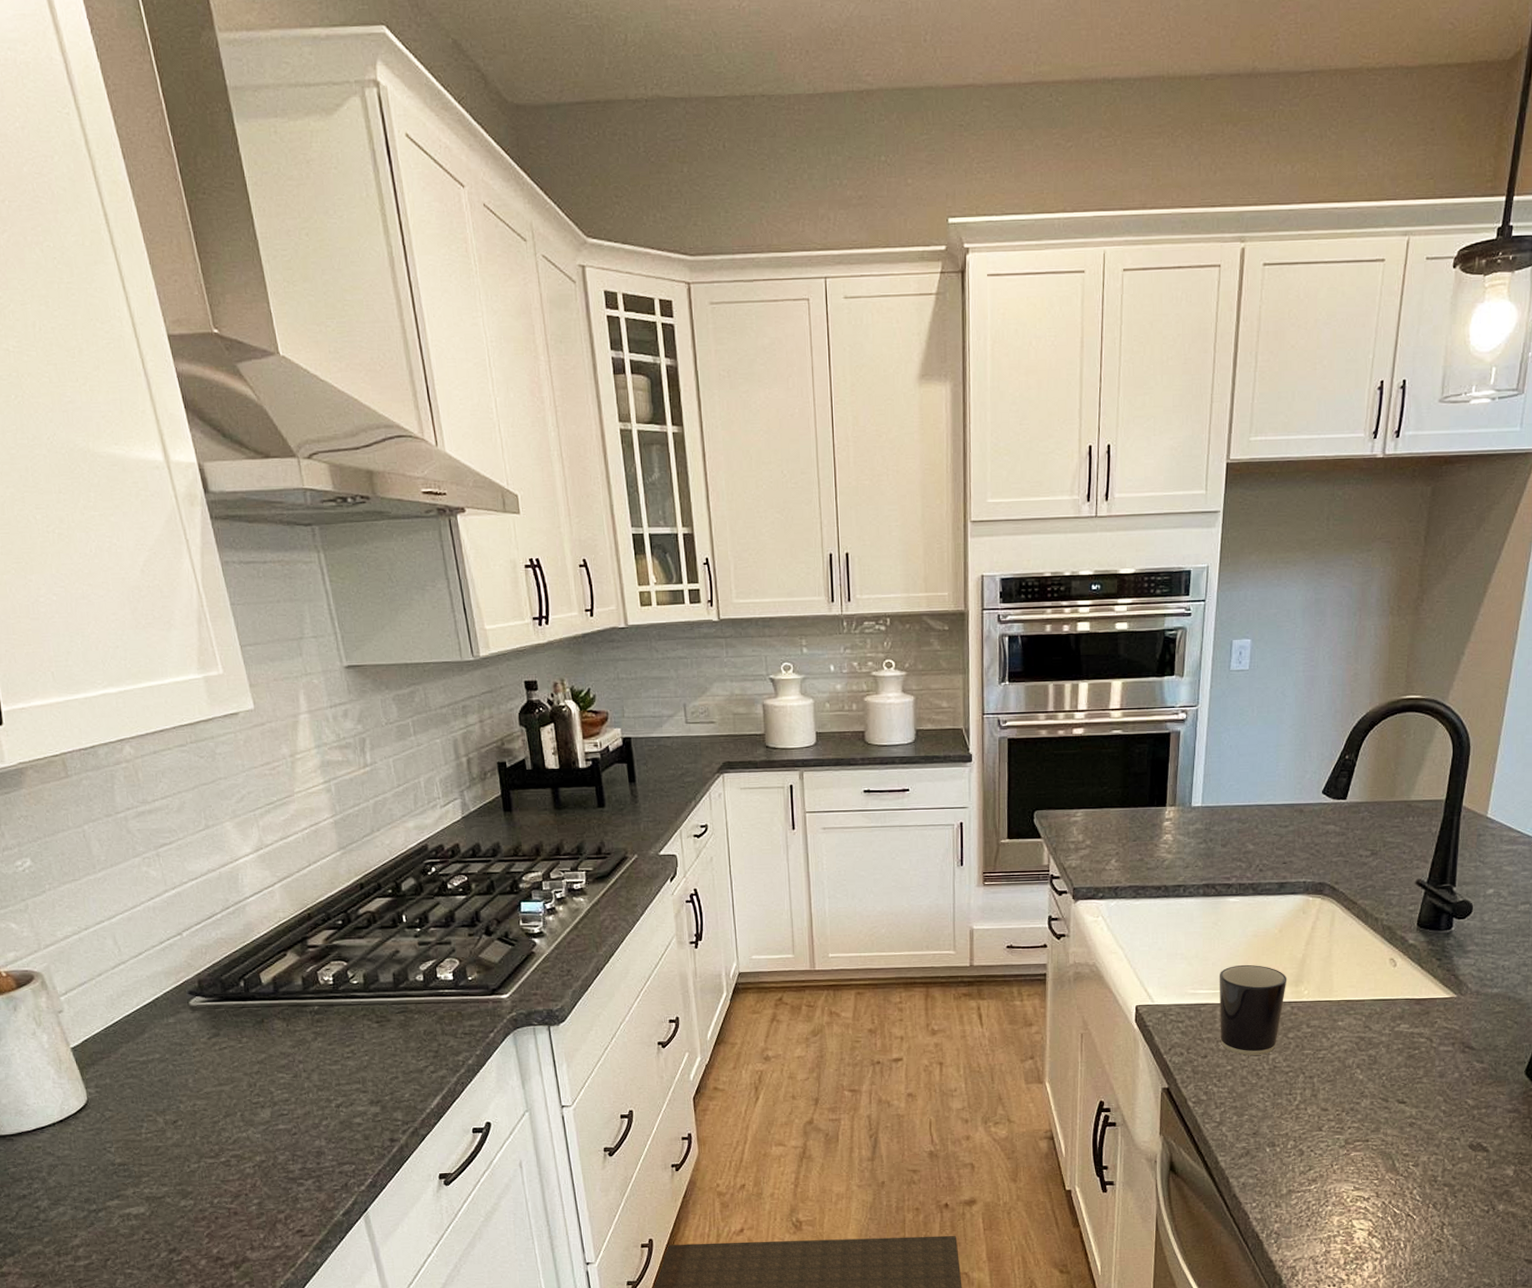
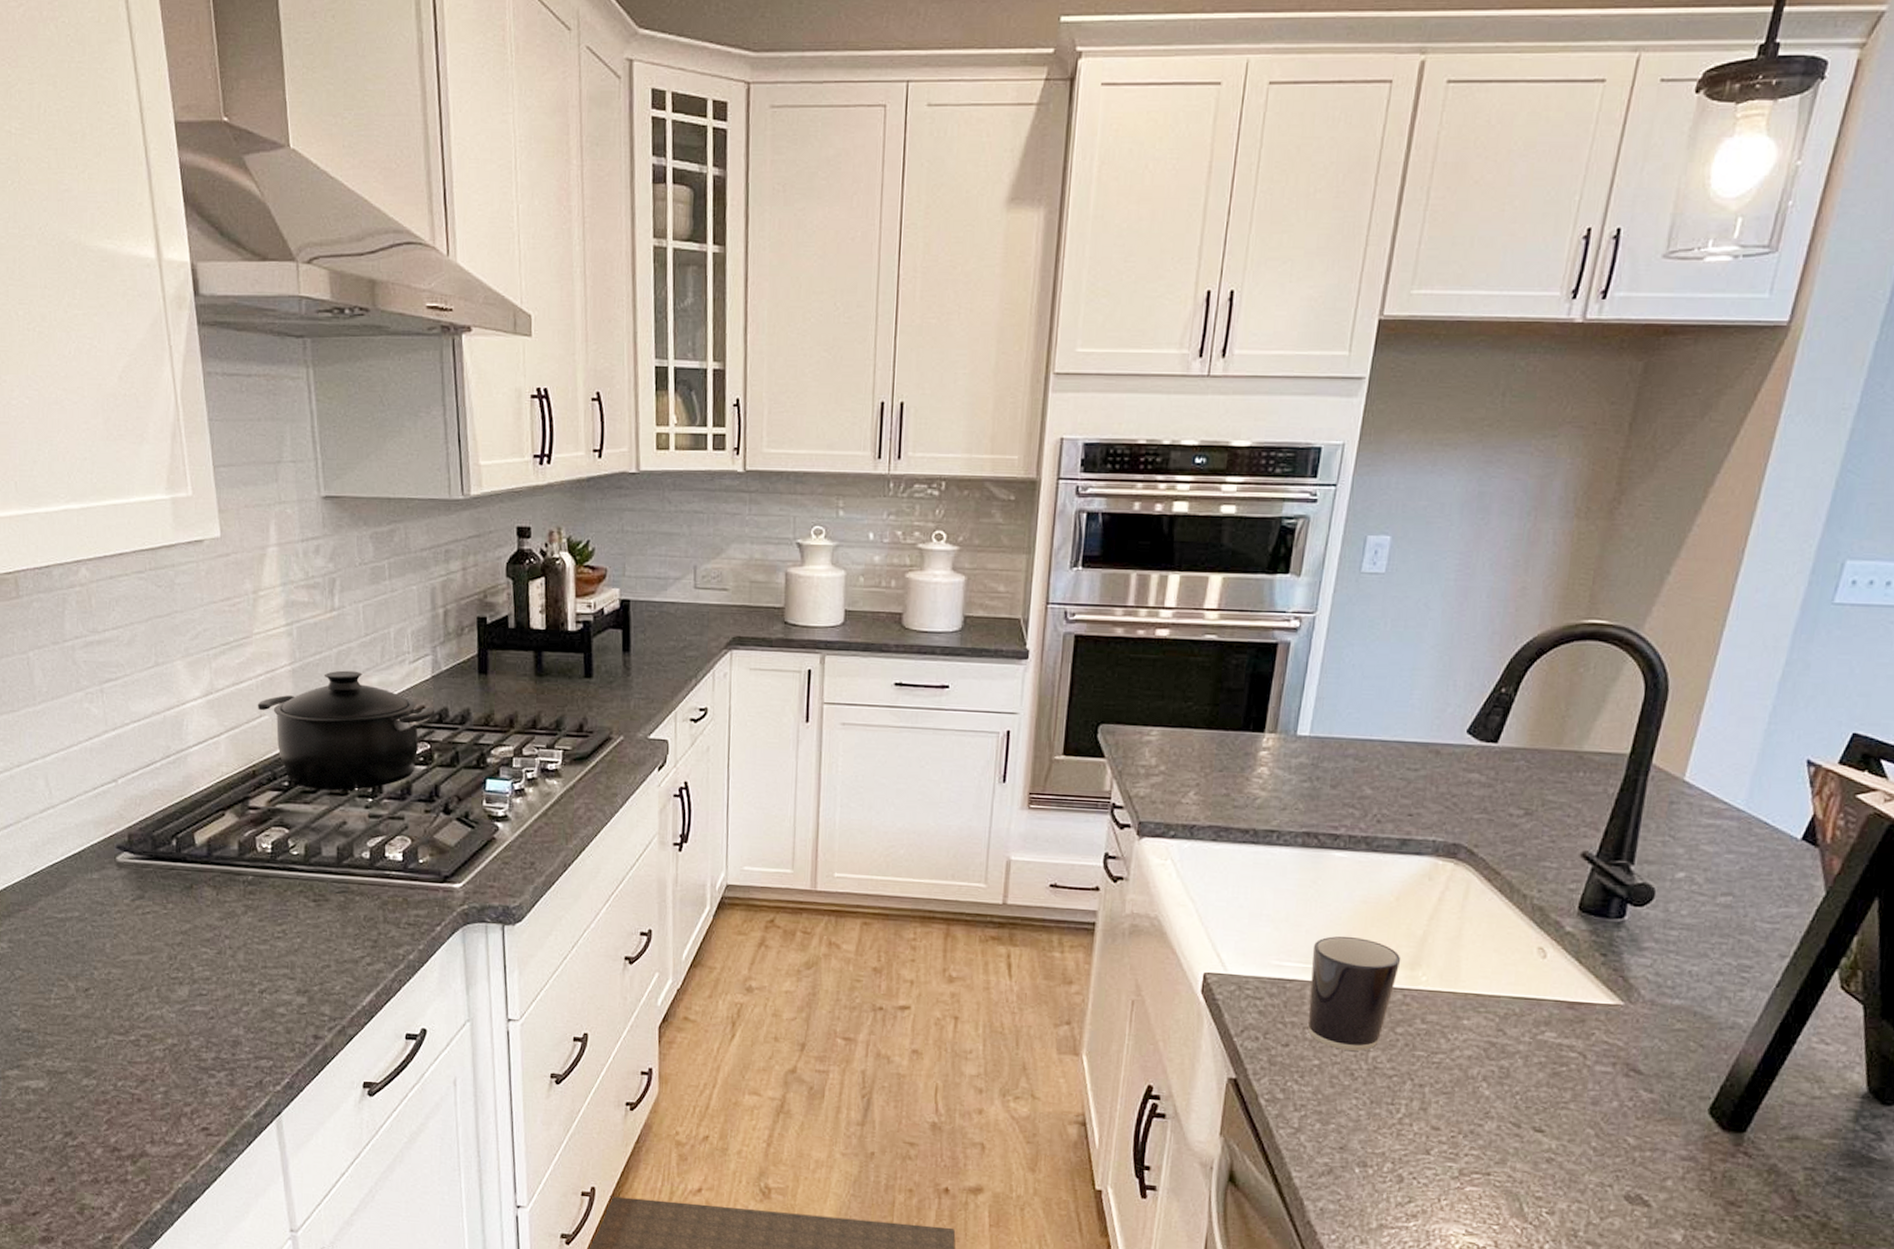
saucepan: none [305,818,469,924] -> present [257,670,435,790]

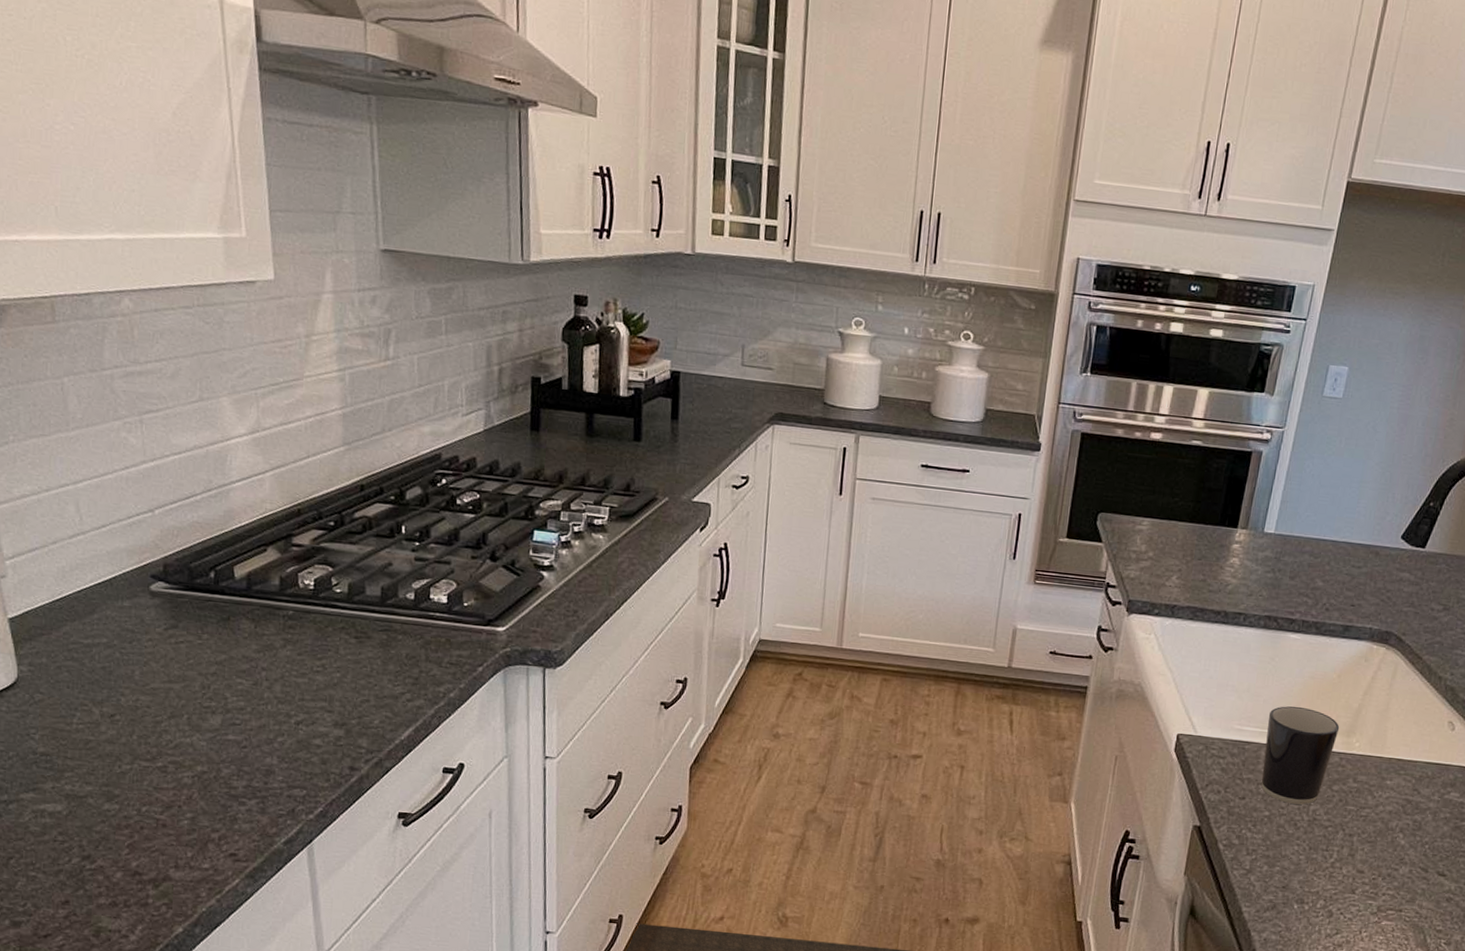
saucepan: present [257,670,435,790] -> none [305,418,486,533]

